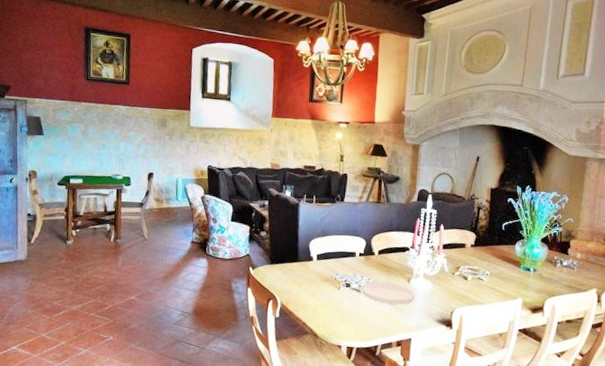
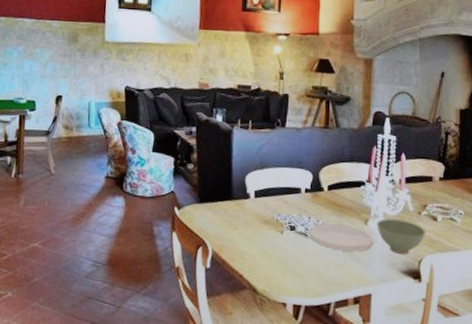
bowl: none [417,278,458,307] -> present [376,218,427,254]

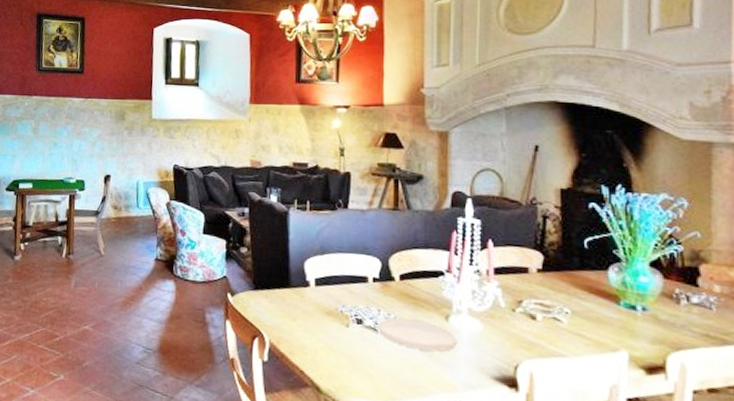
bowl: present [376,218,427,254] -> none [460,315,523,358]

